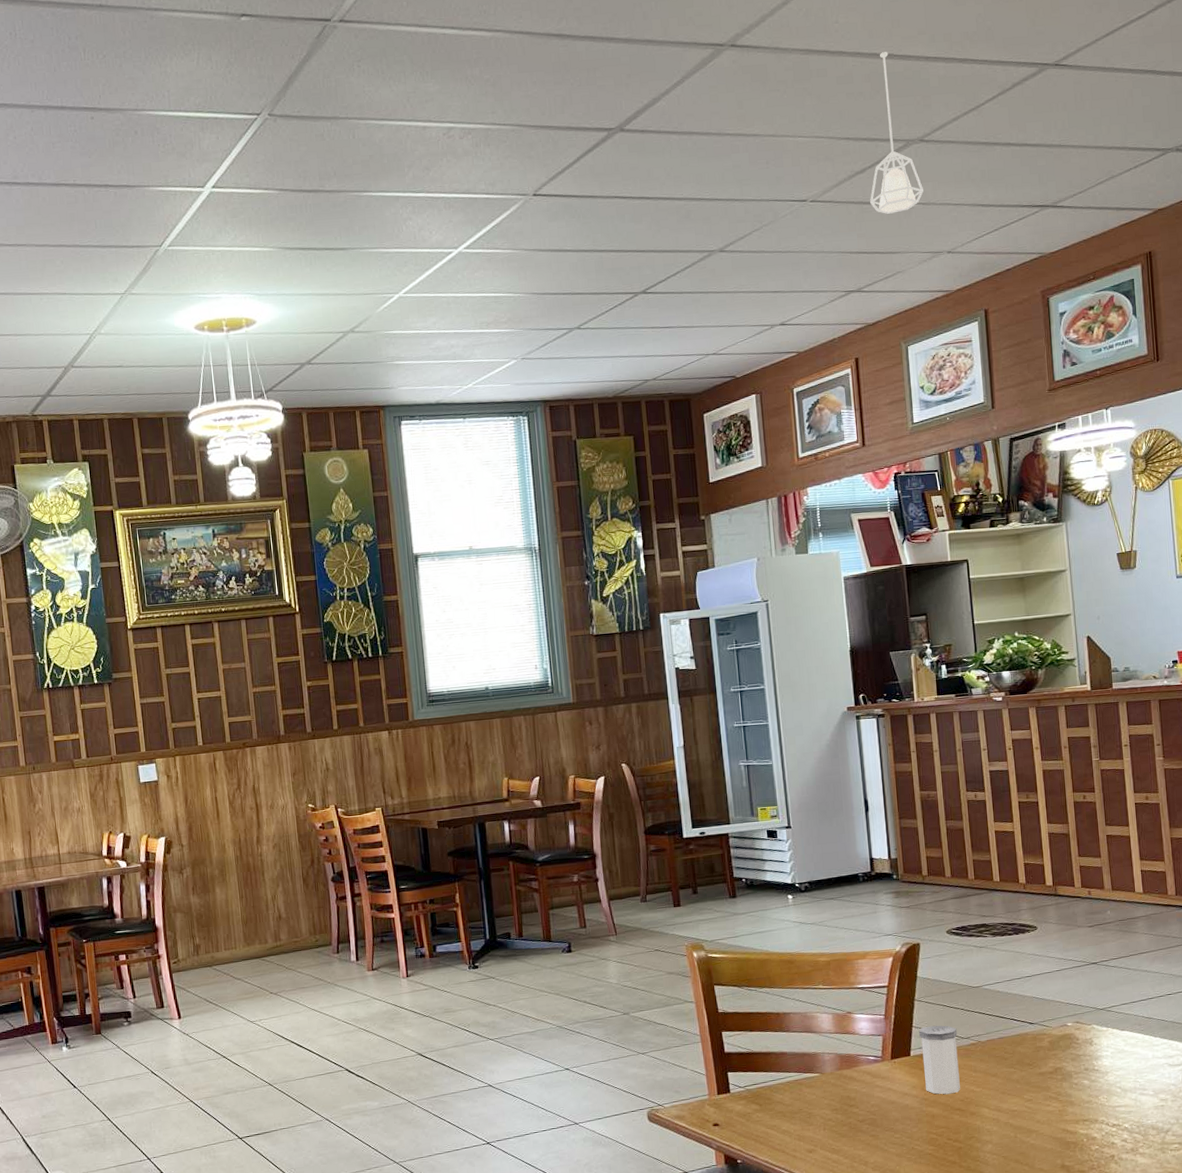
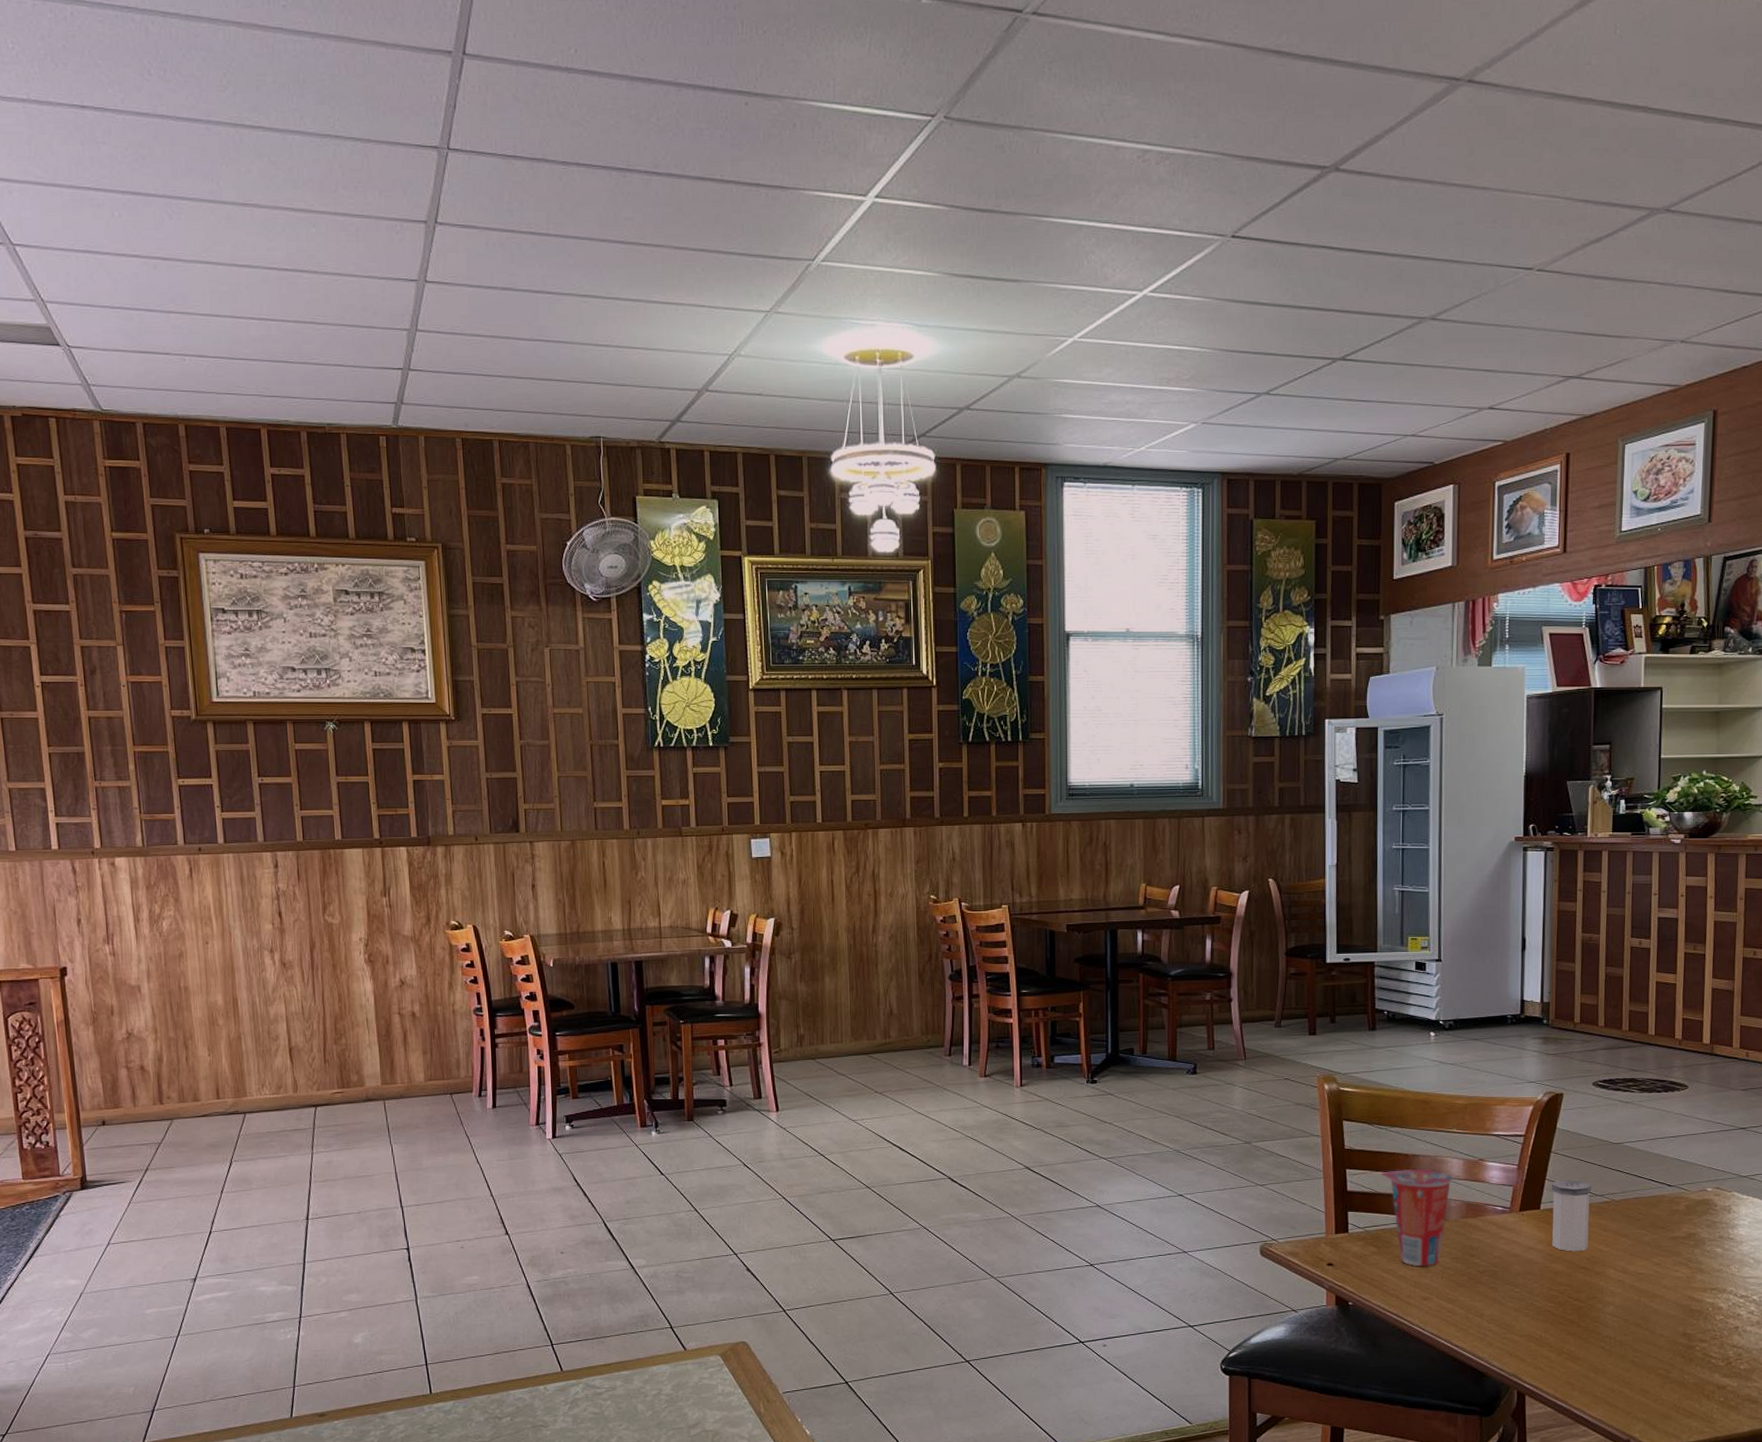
cup: none [754,1025,824,1120] -> present [1379,1168,1453,1267]
pendant lamp: present [870,52,923,214] -> none [1603,103,1663,292]

